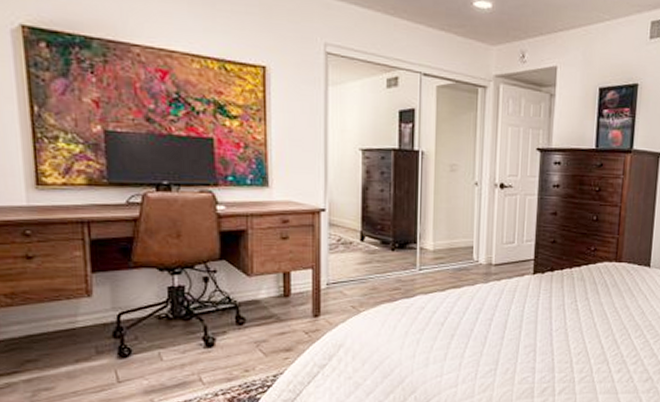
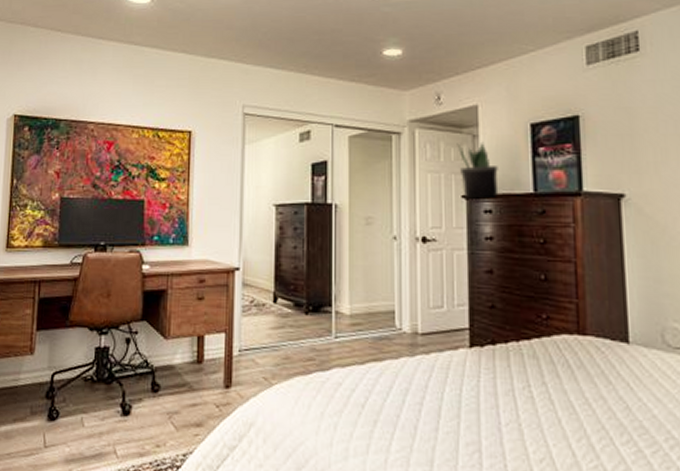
planter: none [536,100,569,152] -> present [457,141,499,199]

